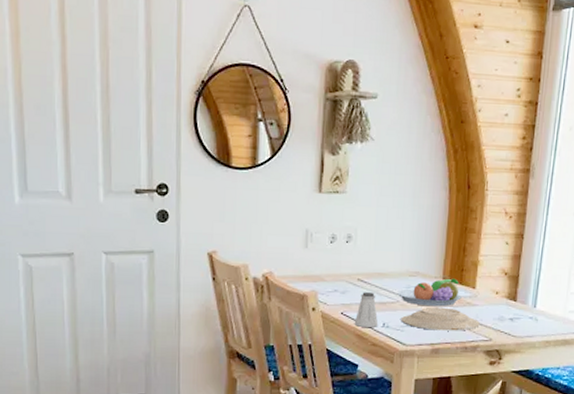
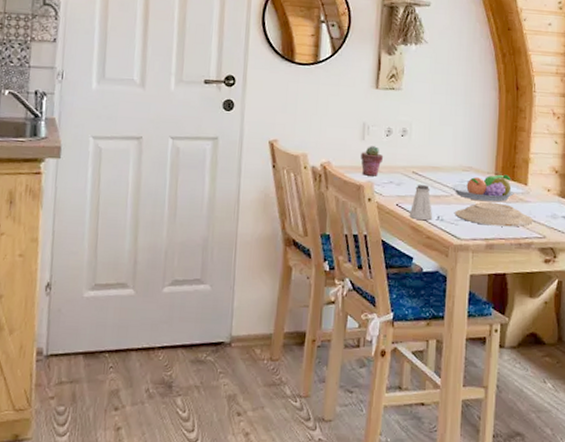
potted succulent: none [304,254,328,285] -> present [361,146,384,177]

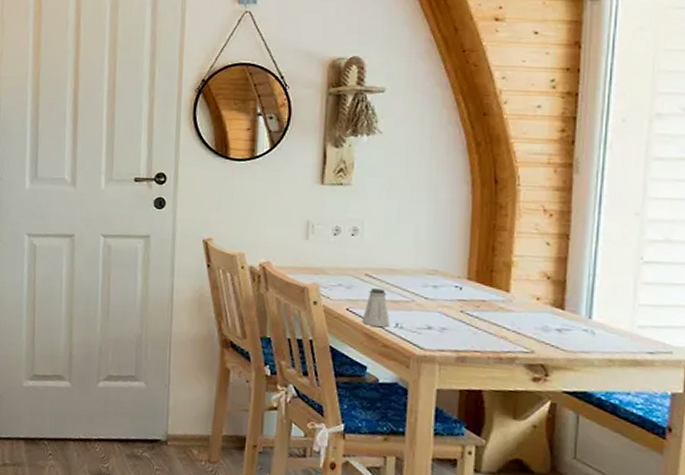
potted succulent: present [361,146,384,177] -> none [304,245,331,278]
fruit bowl: present [451,174,514,202] -> none [412,279,492,310]
plate: present [455,201,533,227] -> none [417,309,517,339]

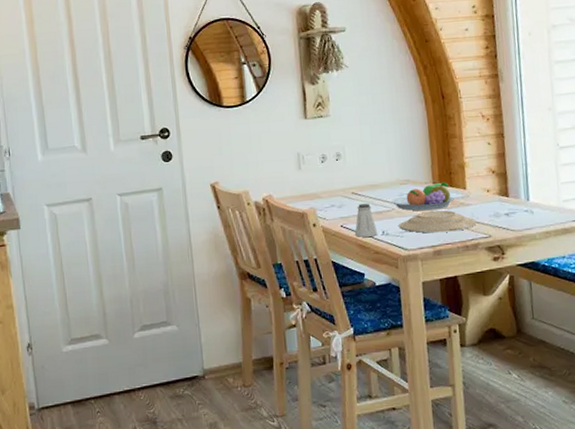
fruit bowl: none [412,279,492,310] -> present [391,182,454,211]
plate: none [417,309,517,339] -> present [399,210,477,233]

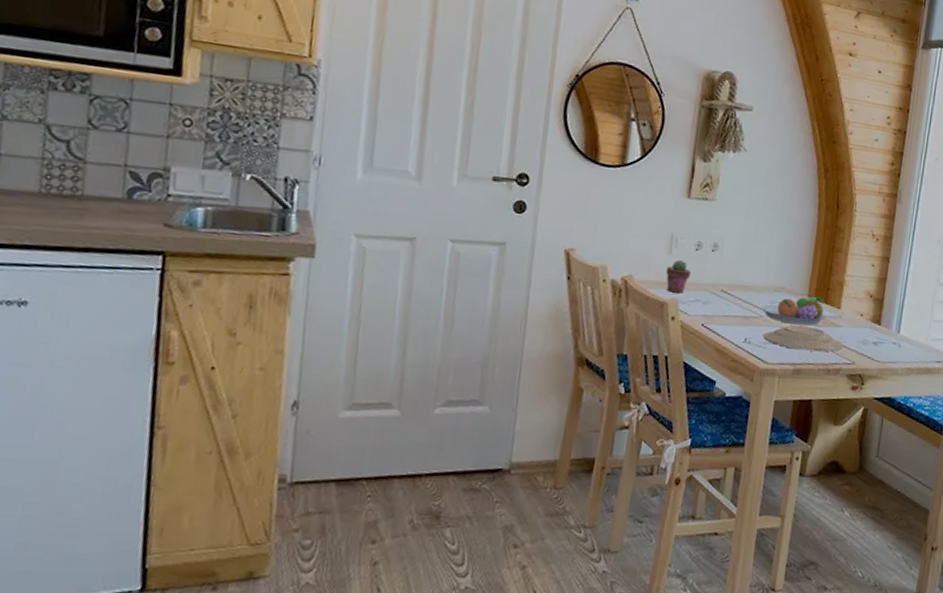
potted succulent: none [300,174,322,203] -> present [666,260,692,294]
saltshaker: present [354,204,378,237] -> none [714,304,740,342]

